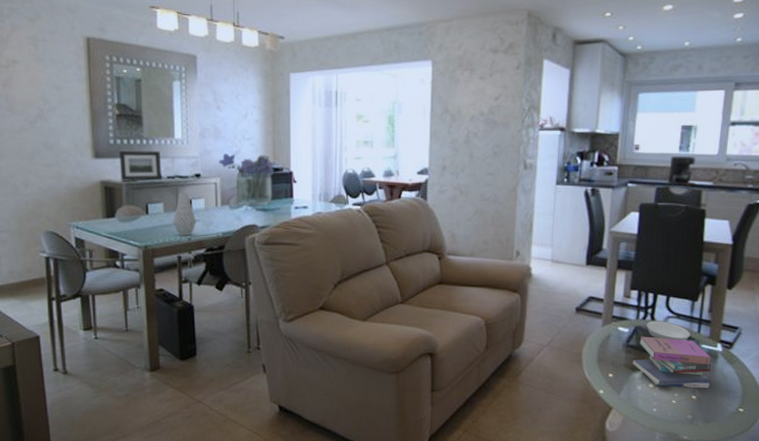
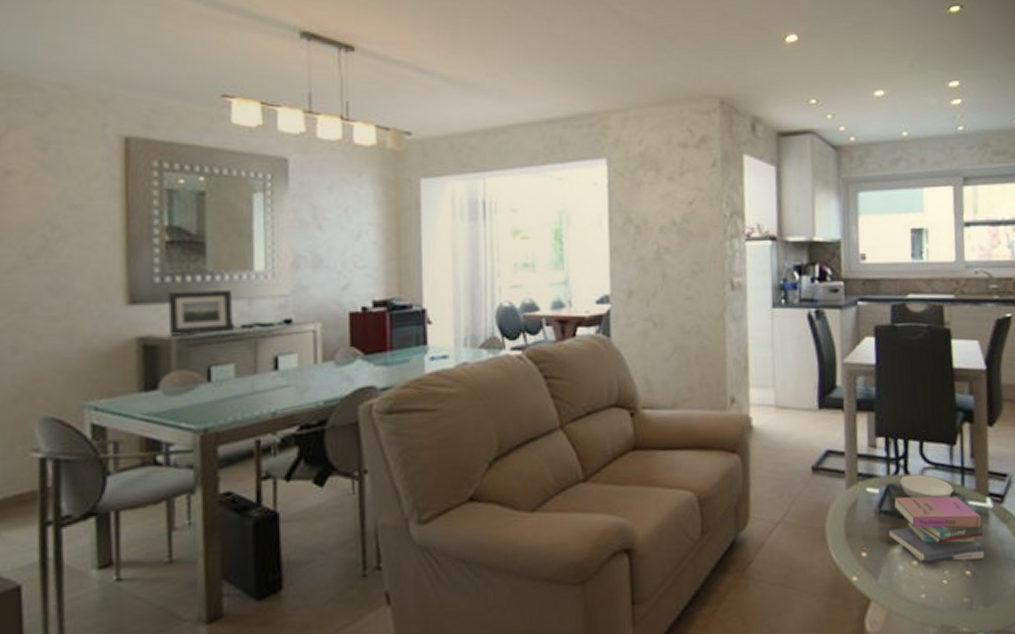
vase: present [173,193,196,236] -> none [248,348,285,410]
flower bouquet: present [219,153,274,210] -> none [319,288,399,366]
coffee maker: present [667,156,696,186] -> none [902,265,936,301]

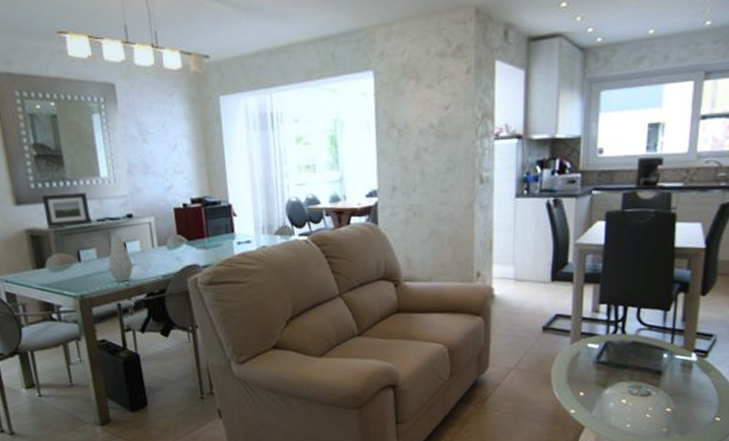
vase: none [248,348,285,410] -> present [108,236,133,282]
books: present [889,496,985,563] -> none [604,351,686,401]
bowl: present [900,474,953,499] -> none [617,334,663,353]
coffee maker: none [902,265,936,301] -> present [634,157,665,190]

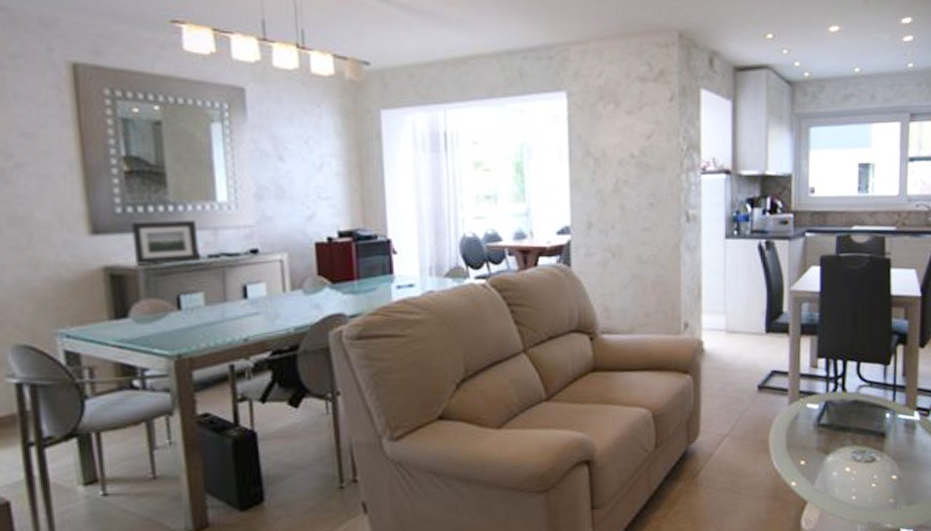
vase: present [108,236,133,282] -> none [219,277,255,336]
coffee maker: present [634,157,665,190] -> none [848,198,878,233]

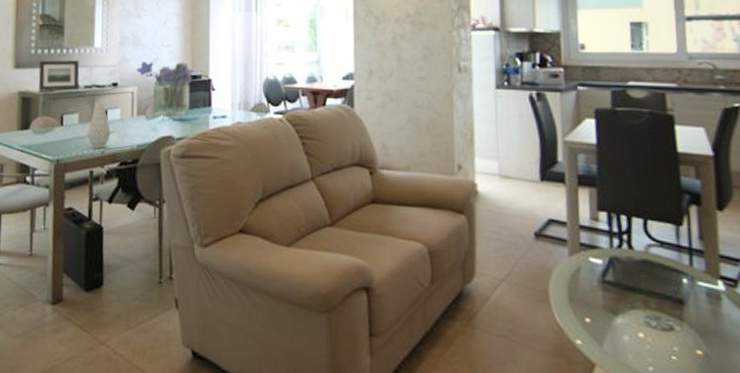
vase: none [219,277,255,336] -> present [87,103,111,149]
flower bouquet: none [284,218,364,295] -> present [137,61,192,120]

